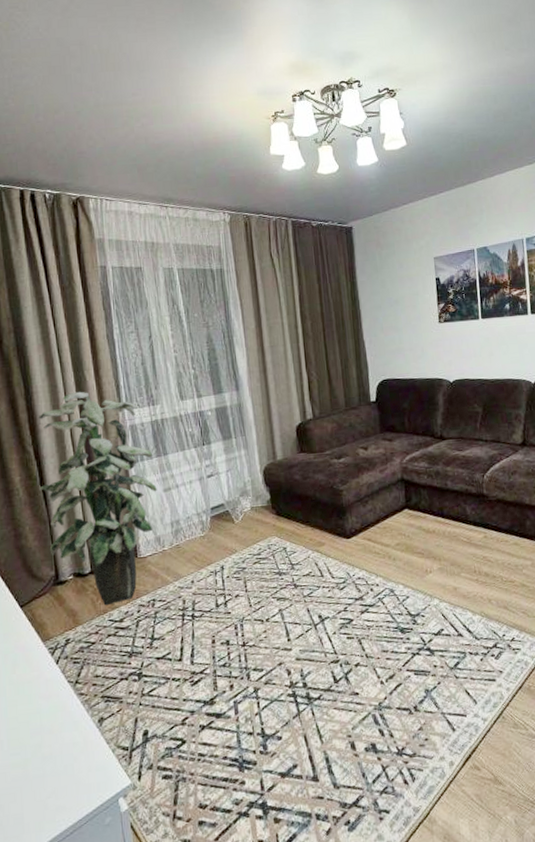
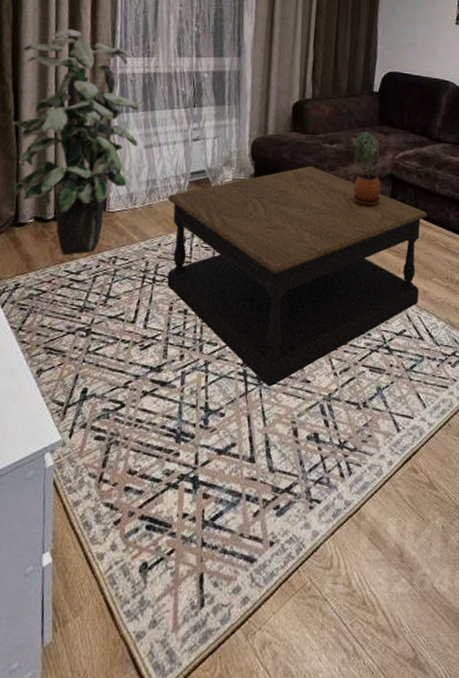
coffee table: none [193,483,451,704] -> present [167,166,428,386]
potted plant: none [362,441,396,513] -> present [352,131,381,206]

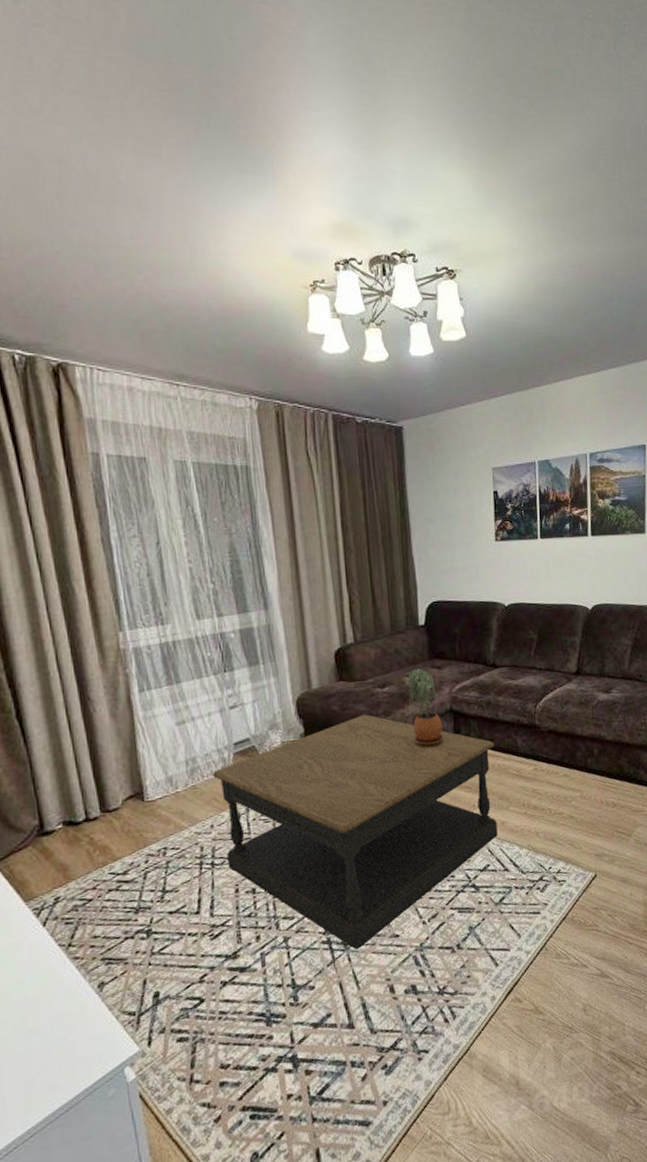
indoor plant: present [12,28,139,256] -> none [11,606,168,857]

